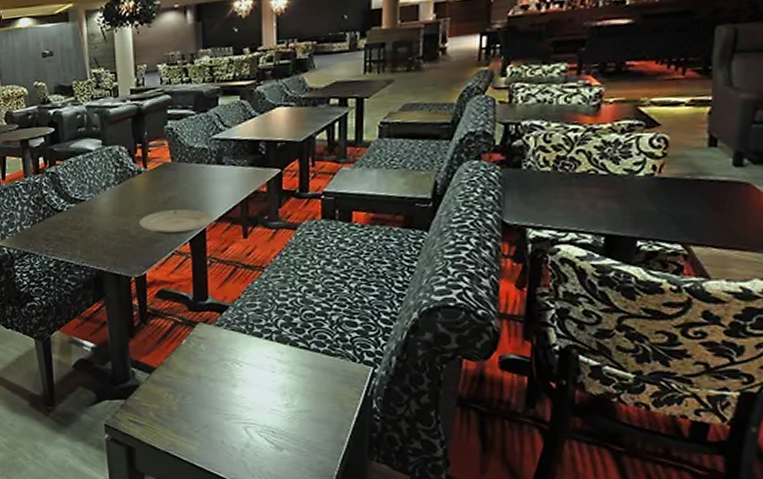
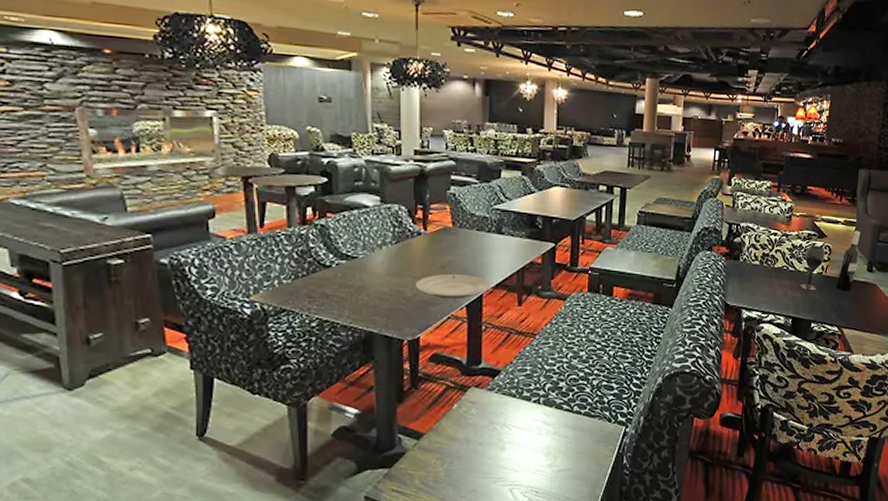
wine glass: none [616,138,658,199] -> present [800,245,825,291]
wine bottle: none [678,111,721,196] -> present [836,230,861,291]

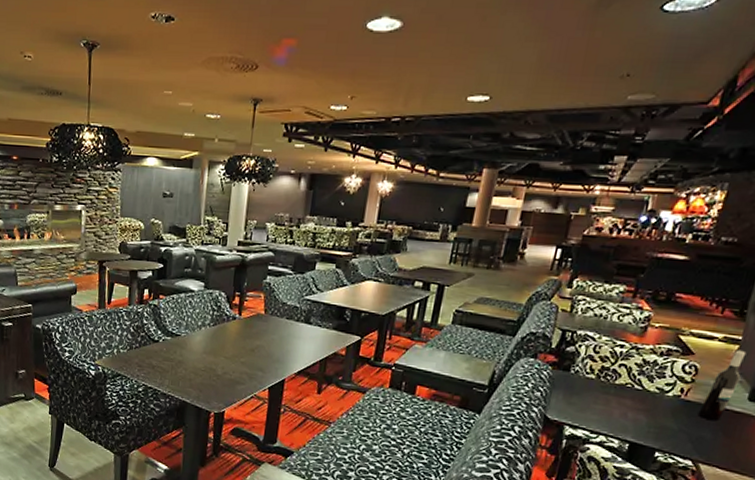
plate: present [415,274,489,299] -> none [225,356,292,381]
wine glass: present [800,245,825,291] -> none [646,362,690,416]

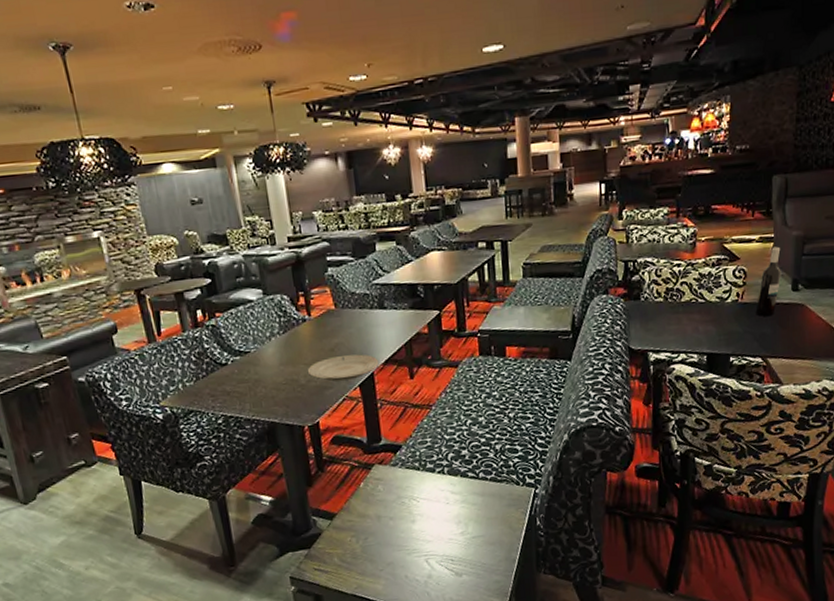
plate: none [225,356,292,381] -> present [307,354,379,382]

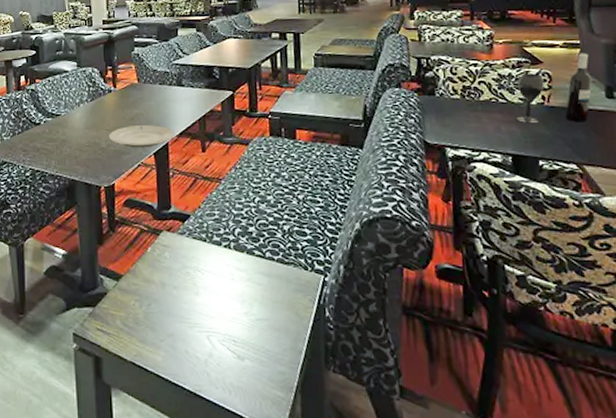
wine glass: none [712,270,740,322] -> present [516,73,545,124]

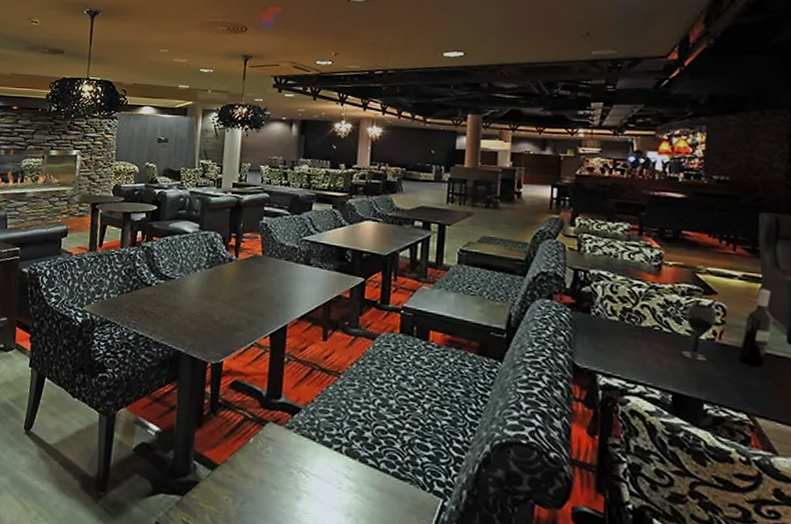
plate: present [108,125,174,148] -> none [223,300,295,327]

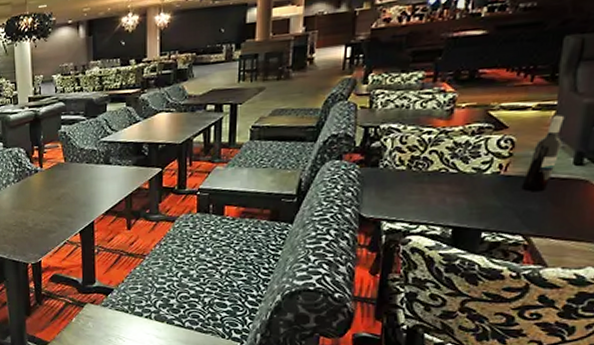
wine glass: present [681,303,717,362] -> none [465,140,506,195]

